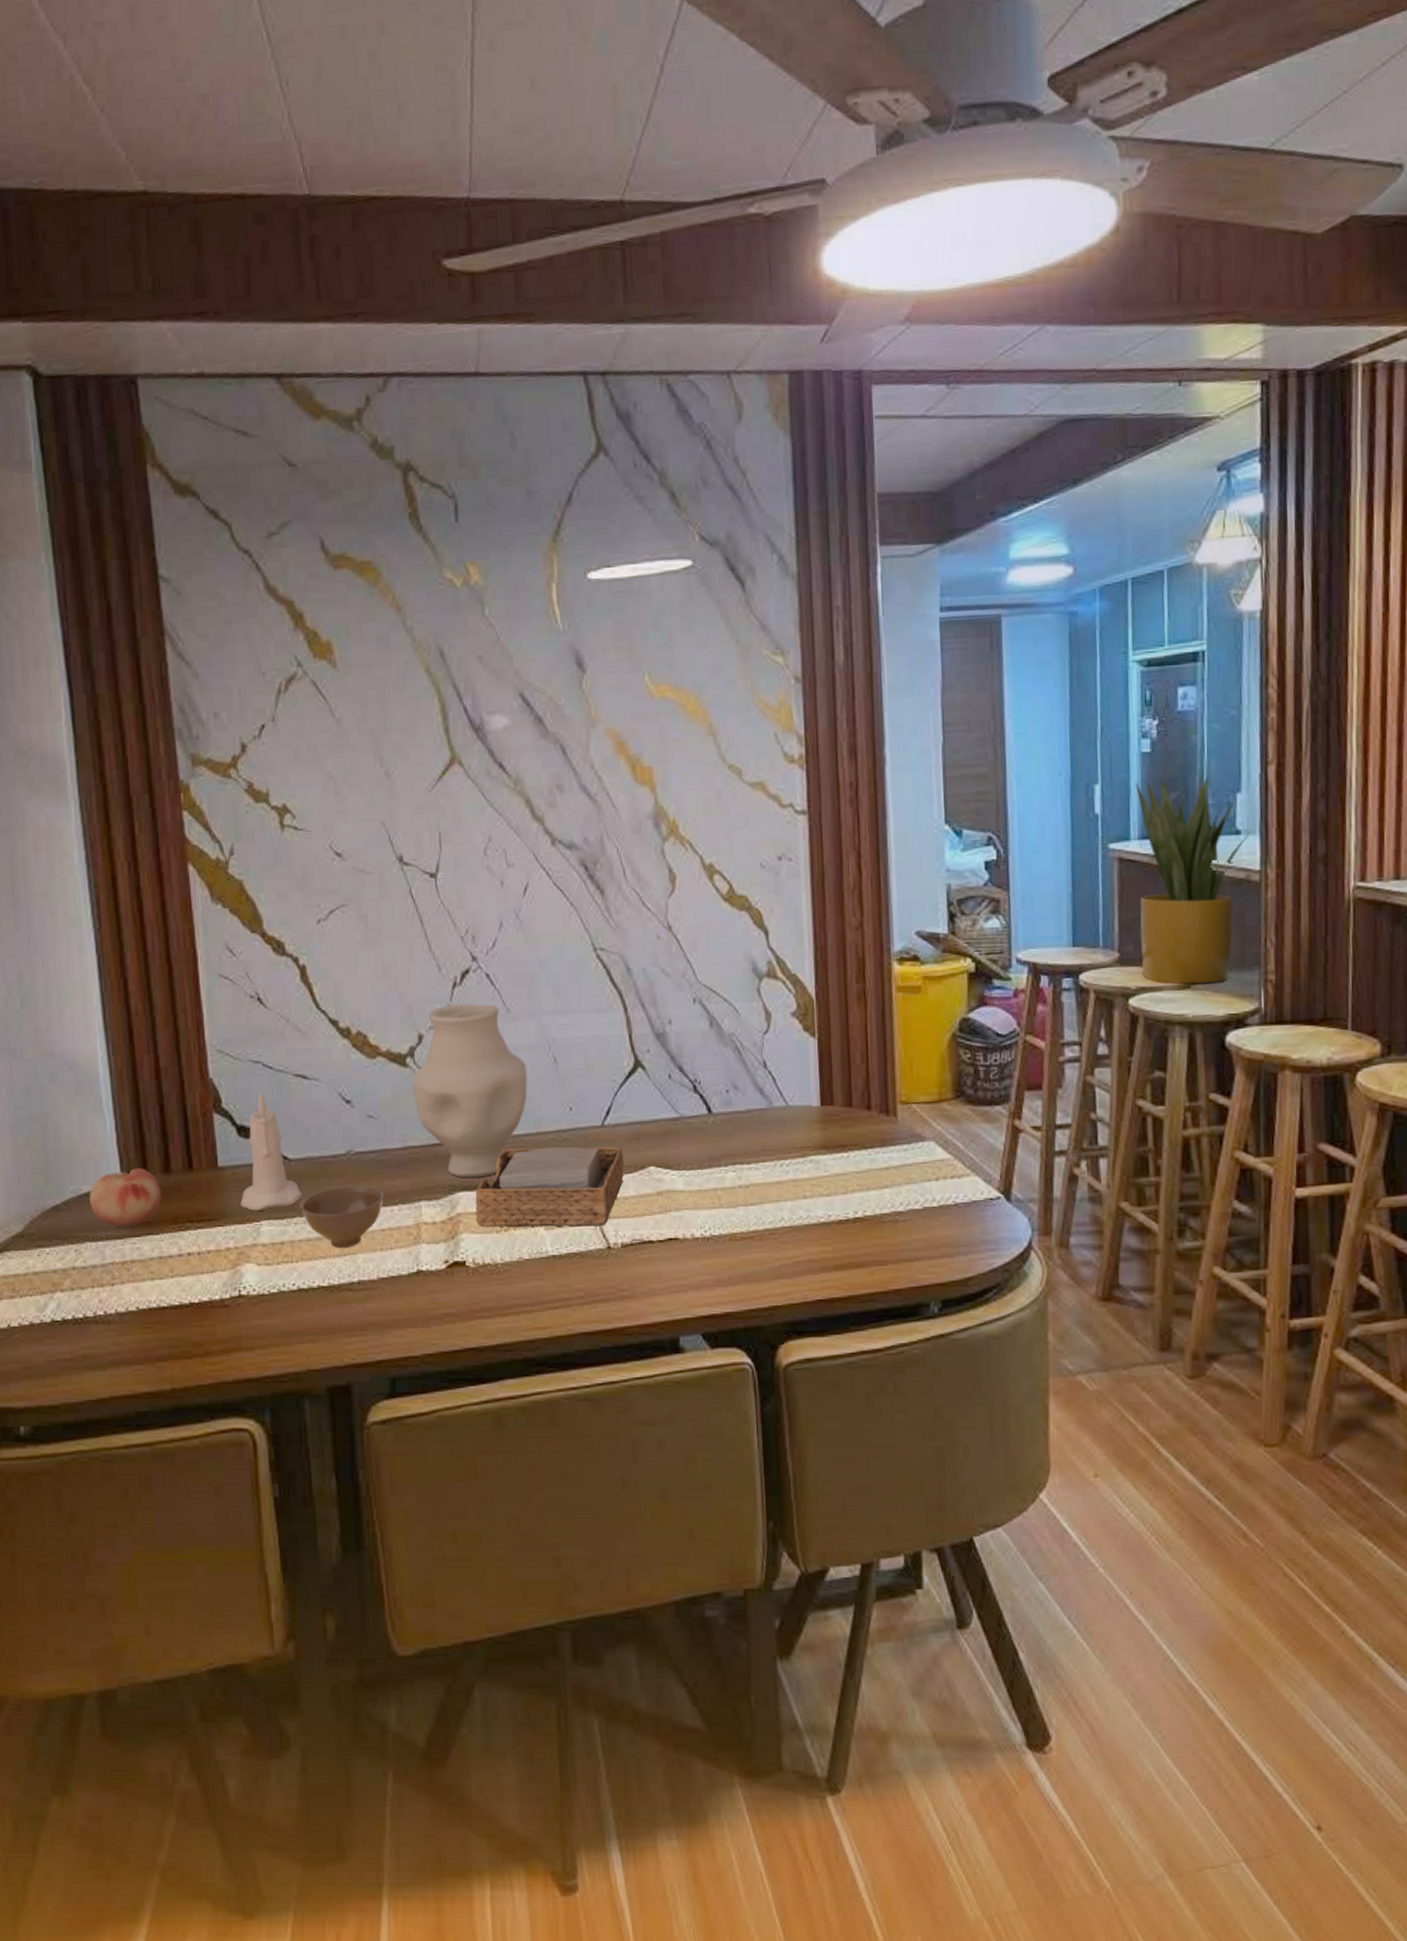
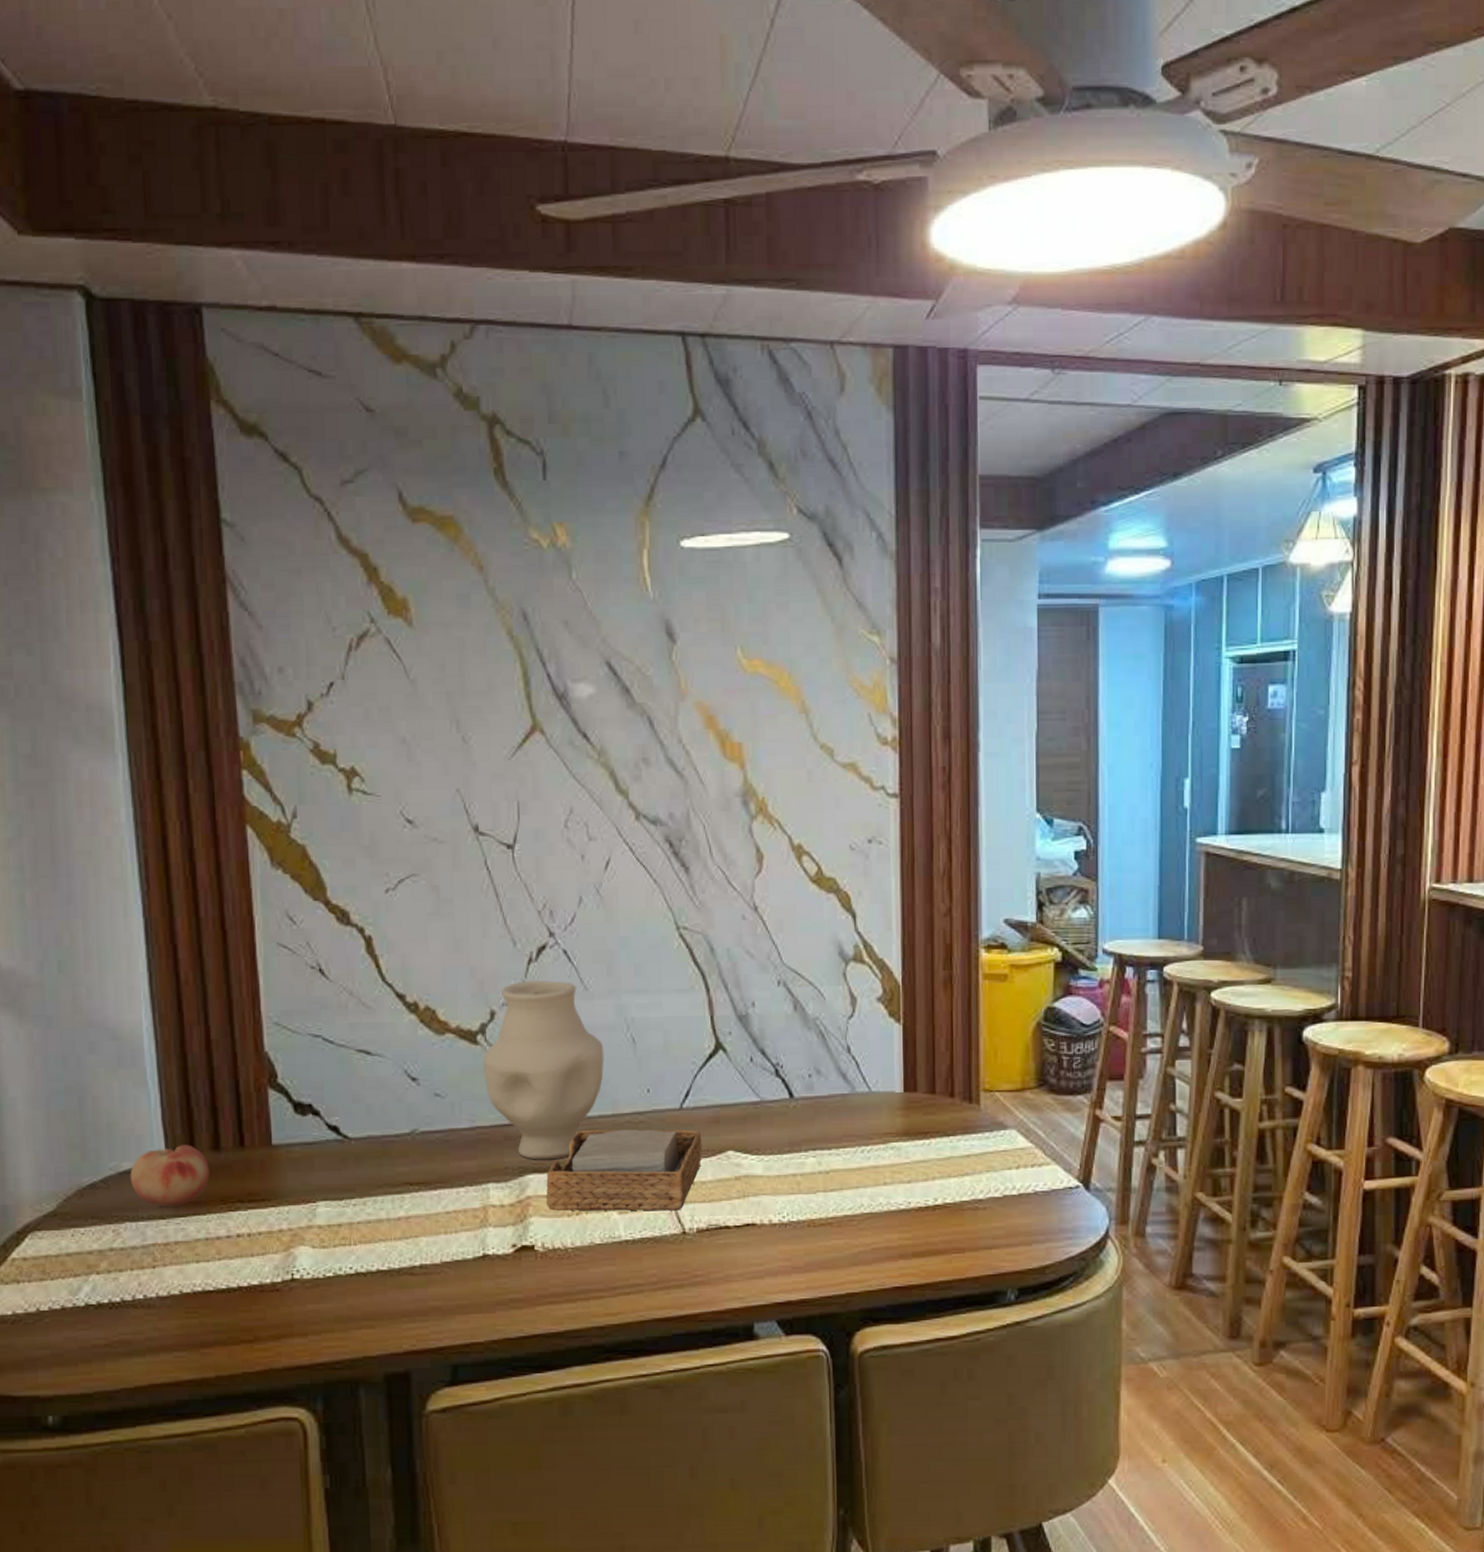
candle: present [240,1091,303,1211] -> none [295,1066,363,1191]
bowl: present [300,1185,385,1248] -> none [359,1166,451,1230]
planter: present [1135,768,1252,984] -> none [1224,766,1335,979]

